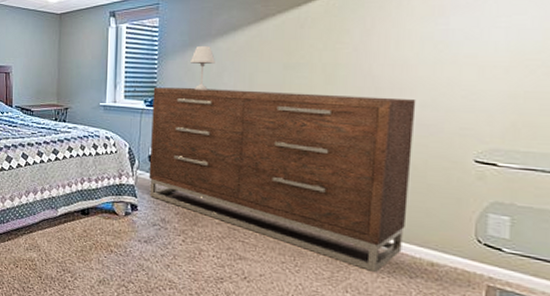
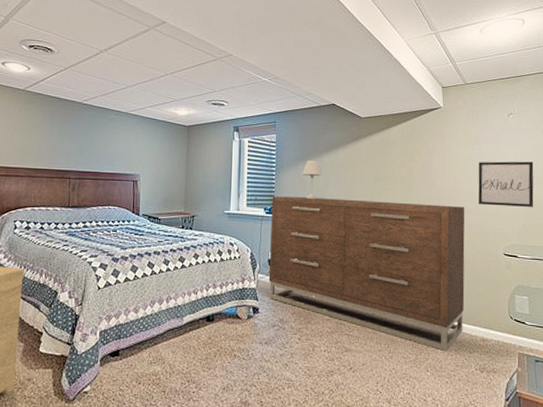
wall art: none [439,37,539,100] -> present [478,161,534,207]

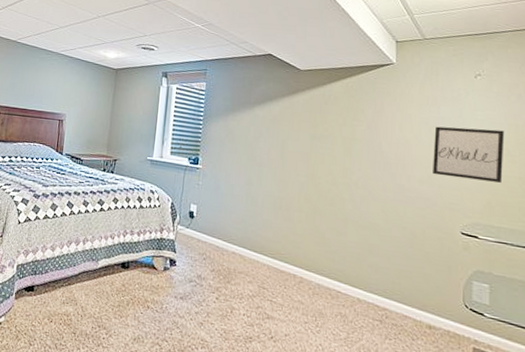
dresser: present [268,196,465,352] -> none [188,146,416,335]
table lamp: present [302,160,322,199] -> none [232,112,253,153]

